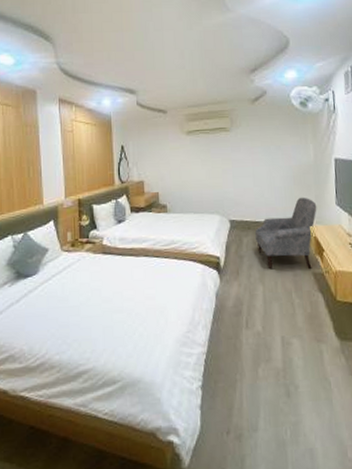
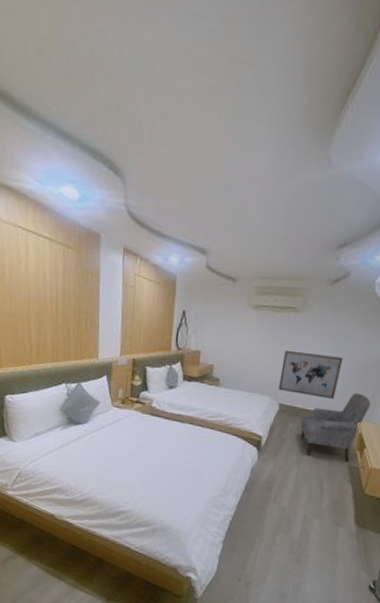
wall art: none [223,166,282,208] -> present [278,350,344,399]

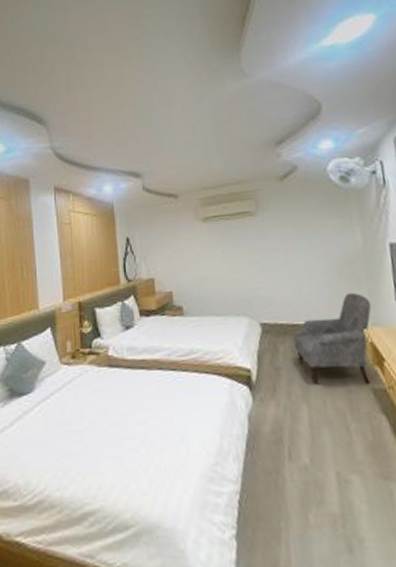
wall art: present [278,350,344,399] -> none [250,255,325,308]

